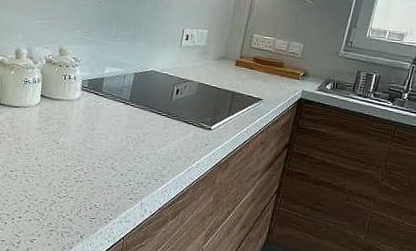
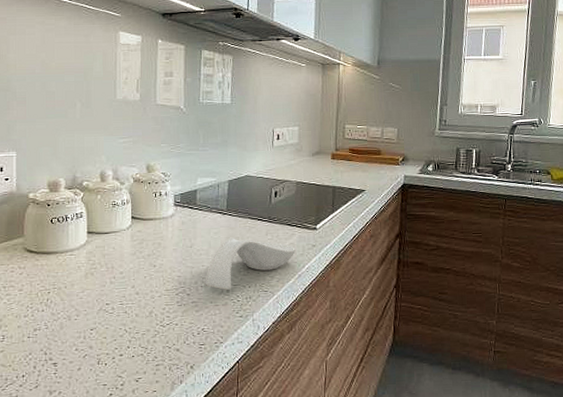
spoon rest: none [101,127,189,174] -> present [205,238,295,290]

